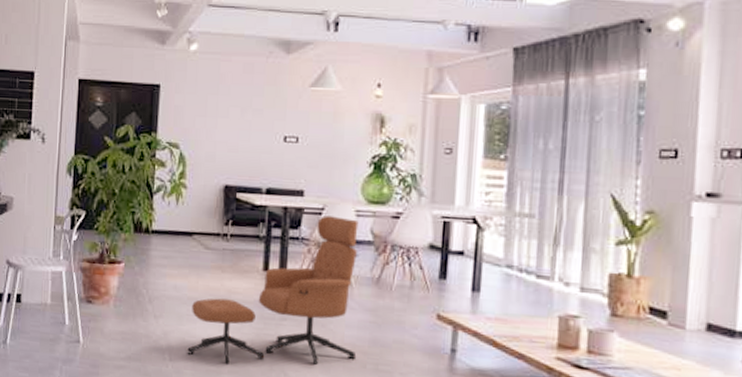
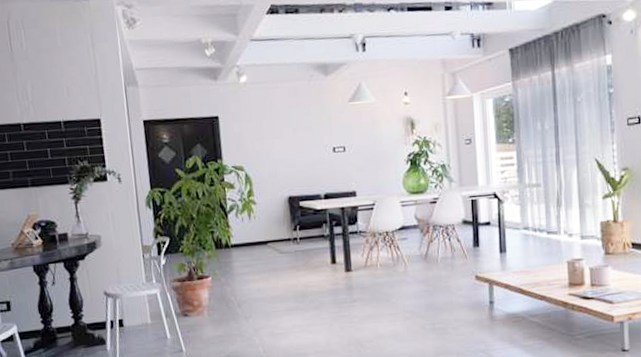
lounge chair: present [187,215,359,365] -> none [276,209,417,346]

